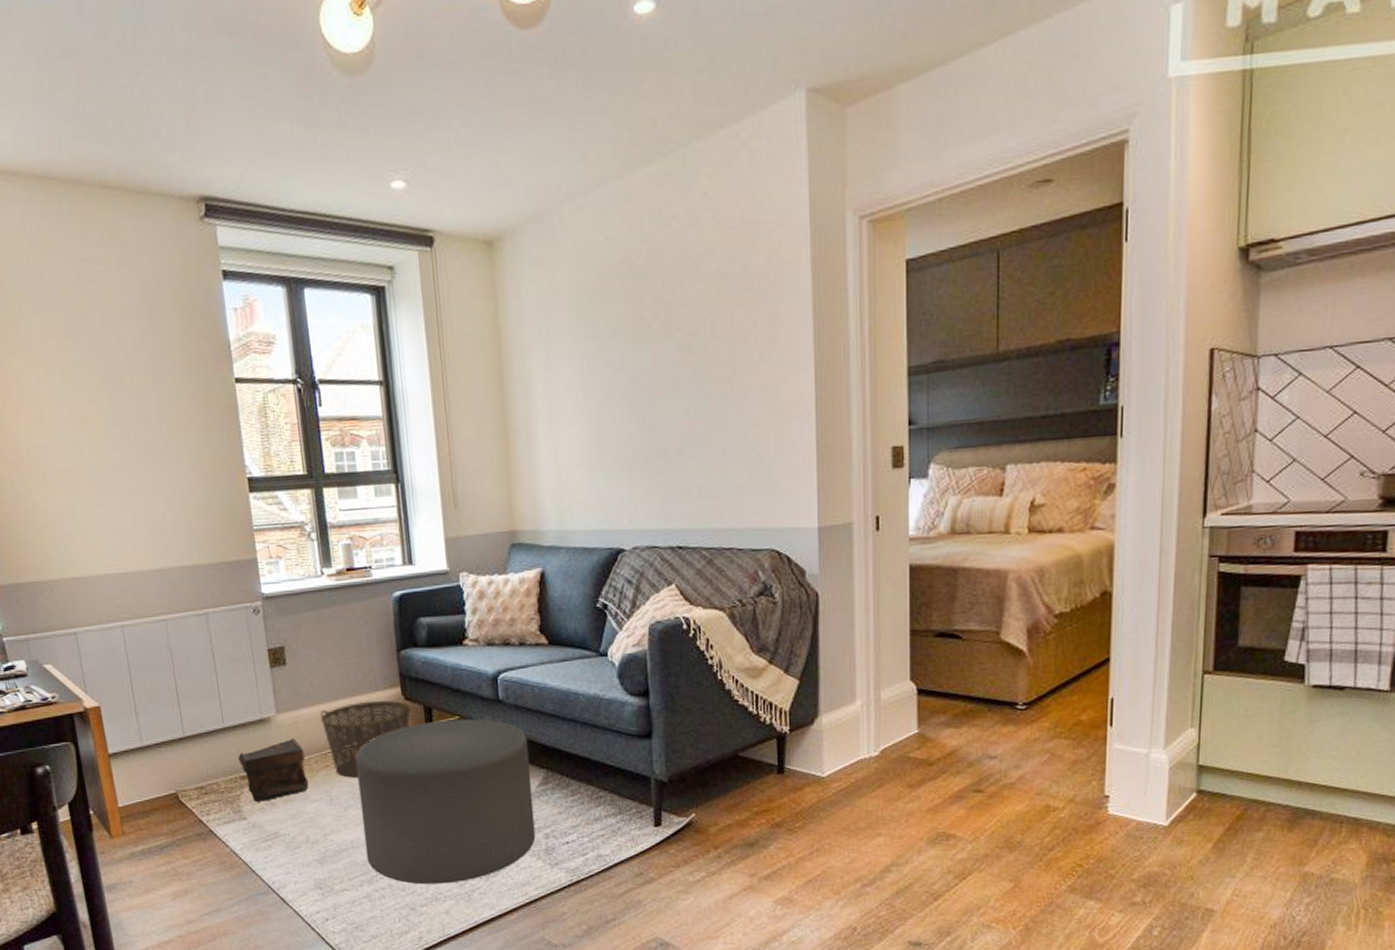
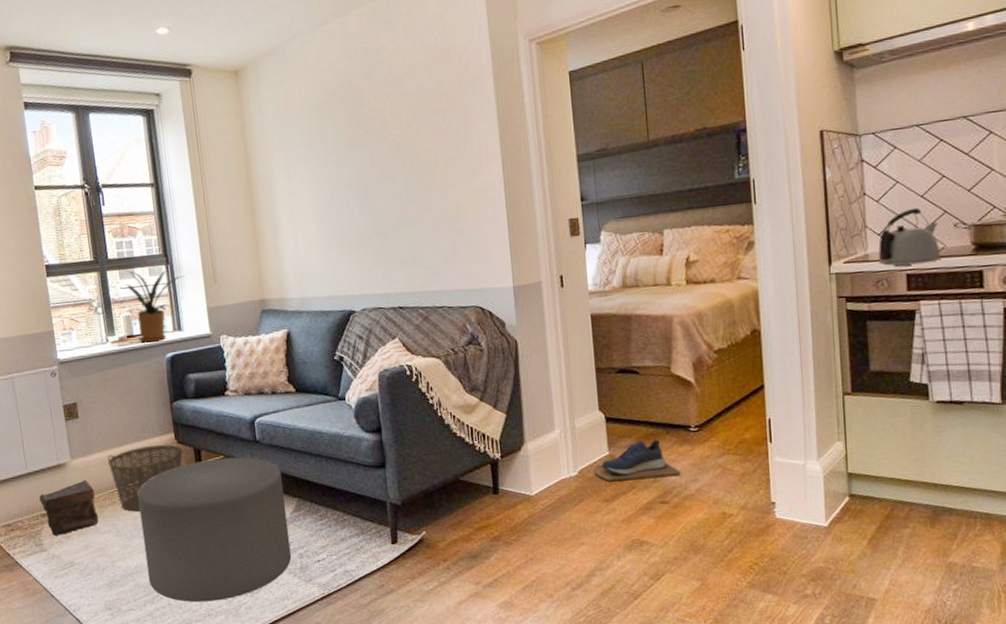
house plant: none [336,487,419,579] -> present [118,269,185,344]
shoe: none [899,717,1002,765] -> present [594,439,681,482]
kettle: none [1263,450,1341,522] -> present [878,207,941,267]

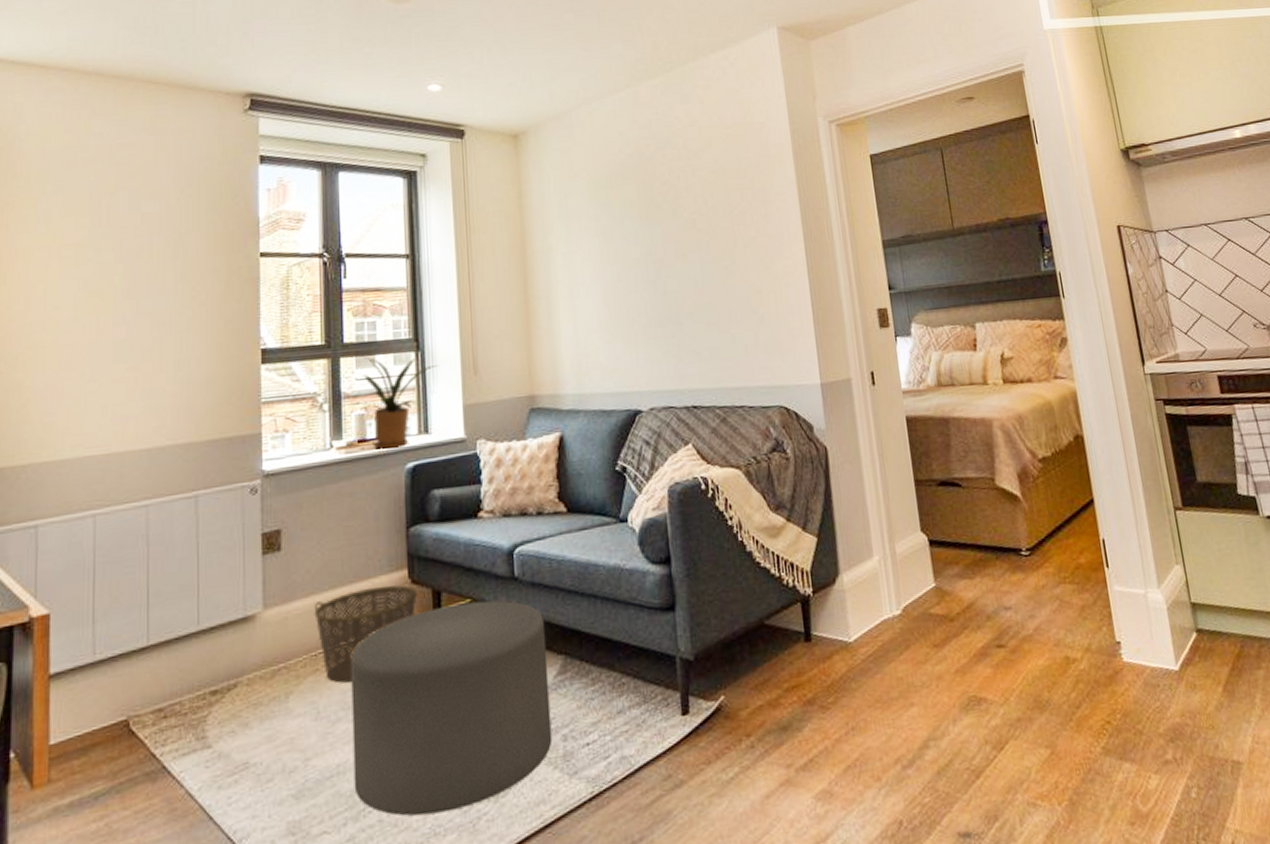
pouch: present [39,479,99,536] -> none [211,638,293,723]
shoe: present [594,439,681,482] -> none [919,566,1016,622]
kettle: present [878,207,941,267] -> none [1187,306,1247,368]

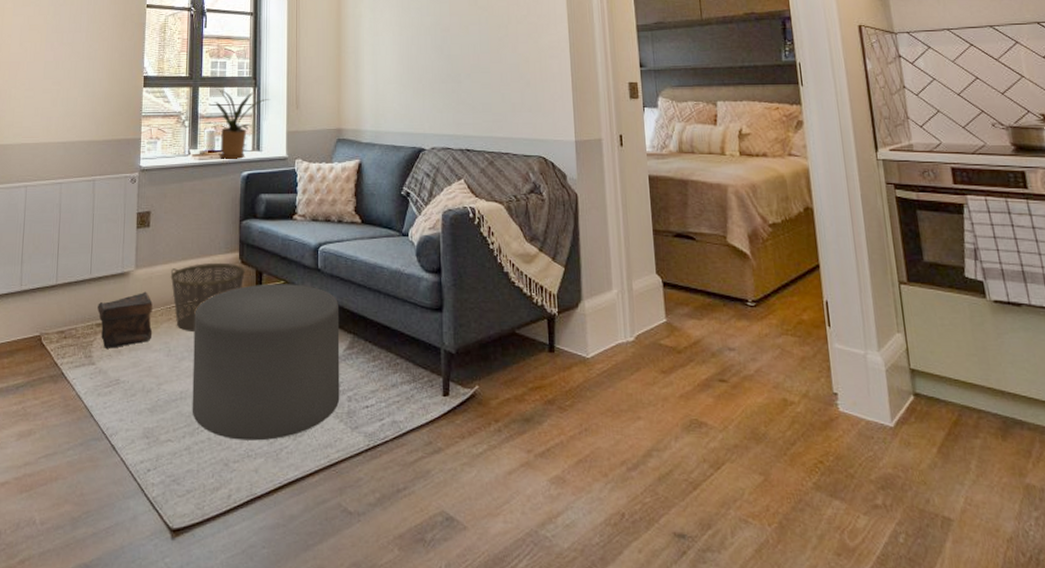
pouch: none [211,638,293,723] -> present [97,291,153,348]

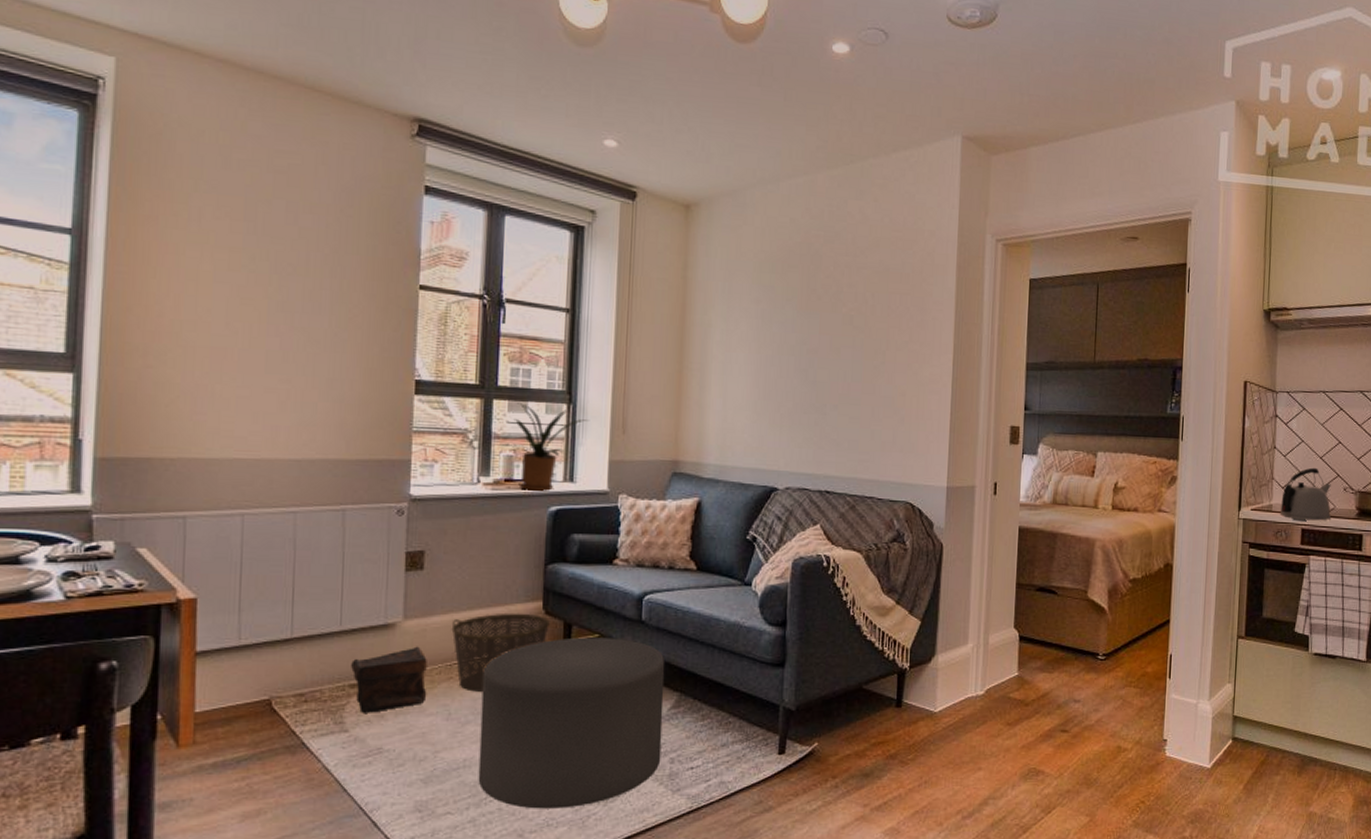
kettle: none [921,104,983,160] -> present [1279,467,1331,522]

